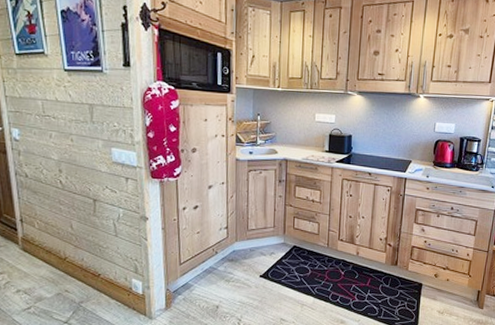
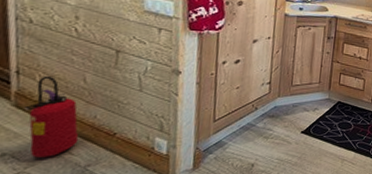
fire extinguisher: none [29,223,72,294] -> present [24,75,79,158]

